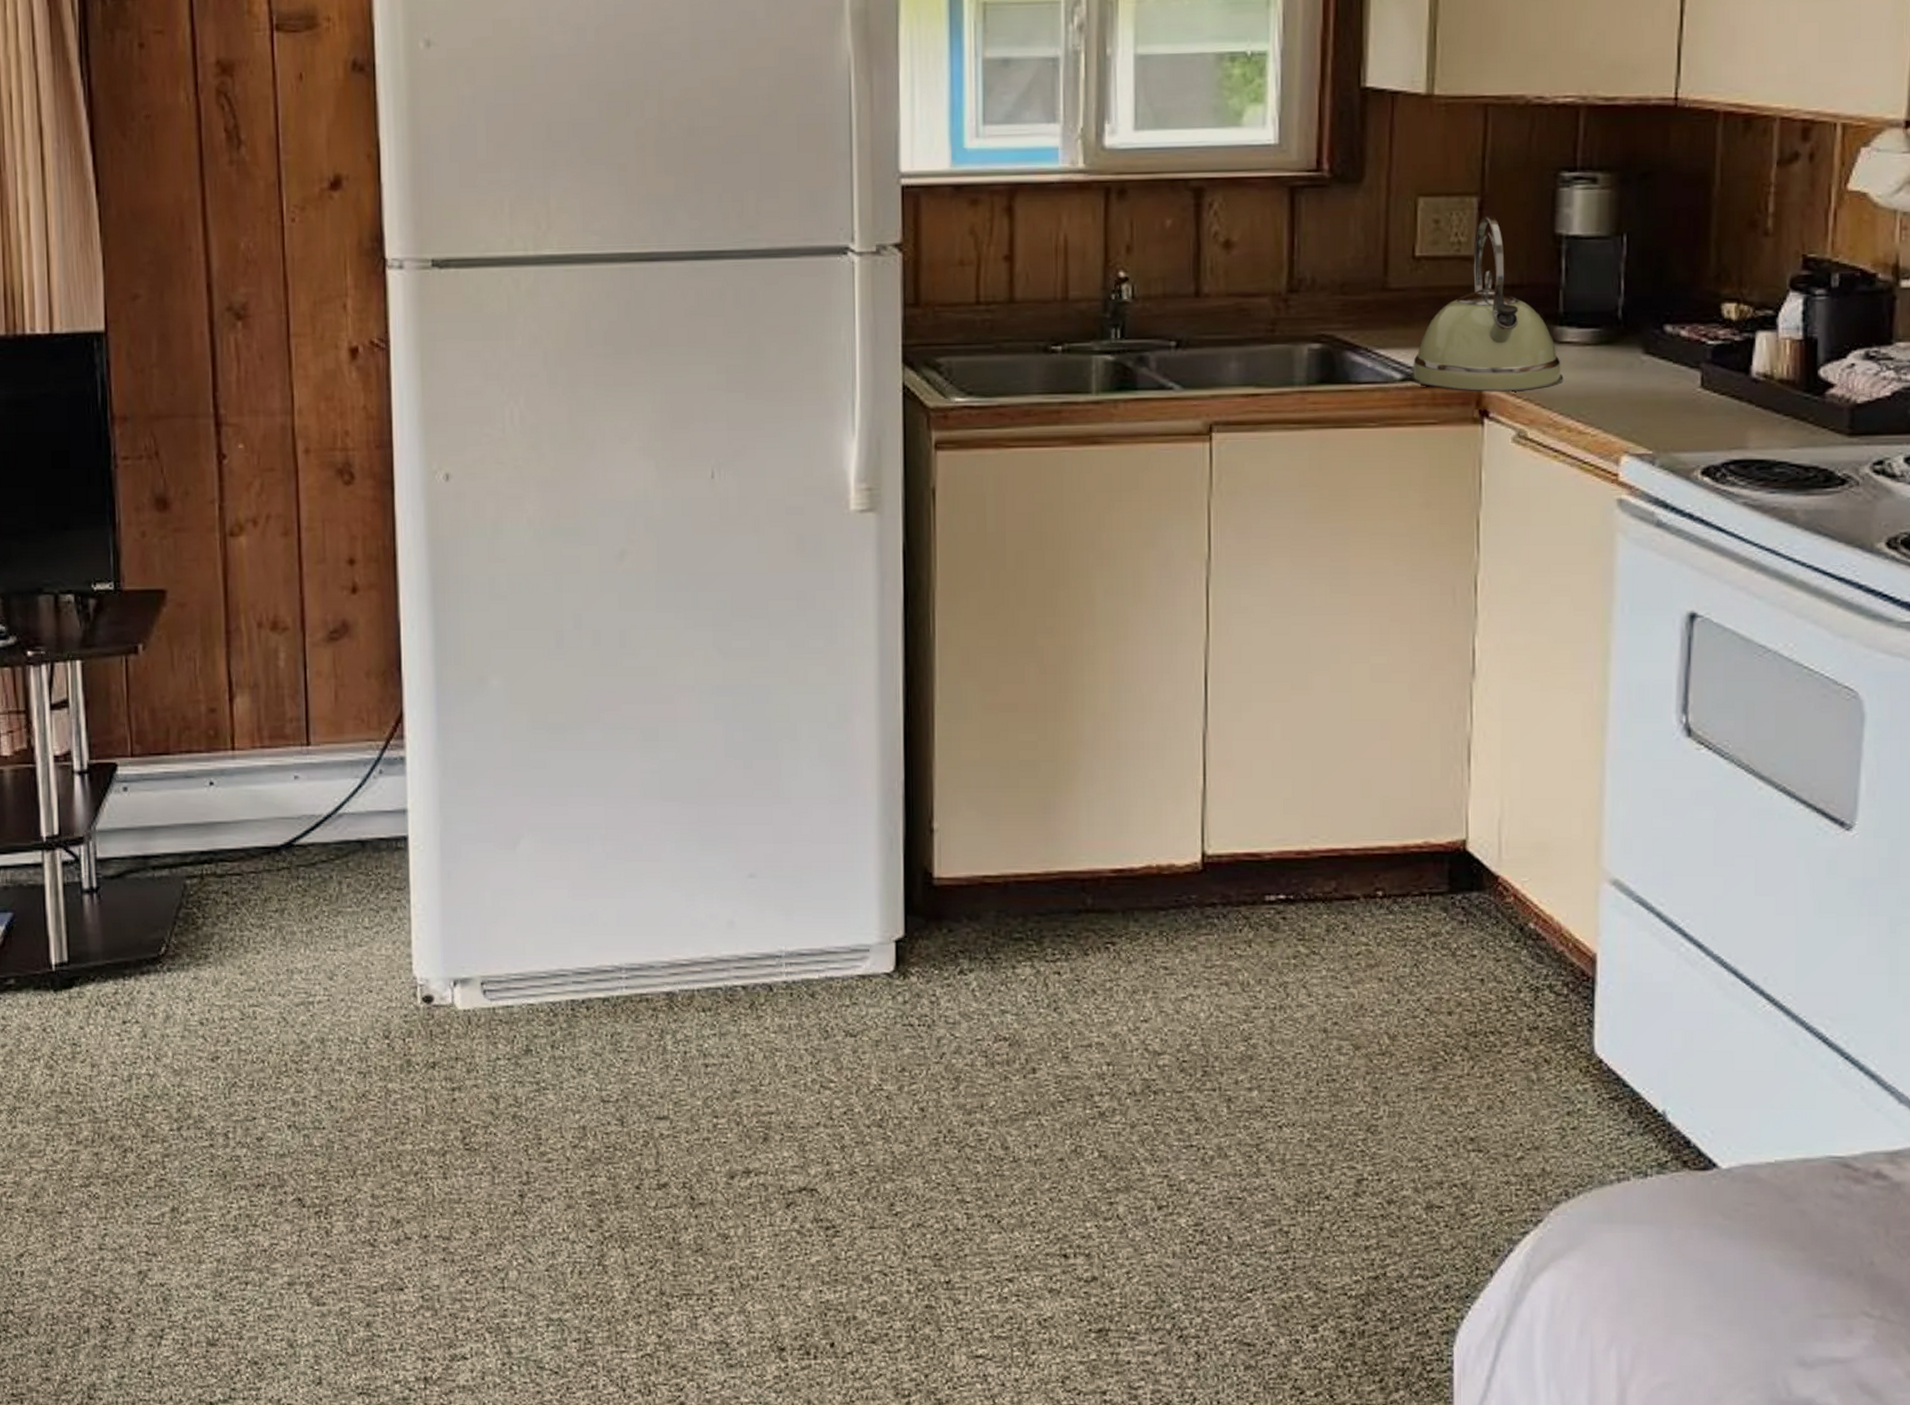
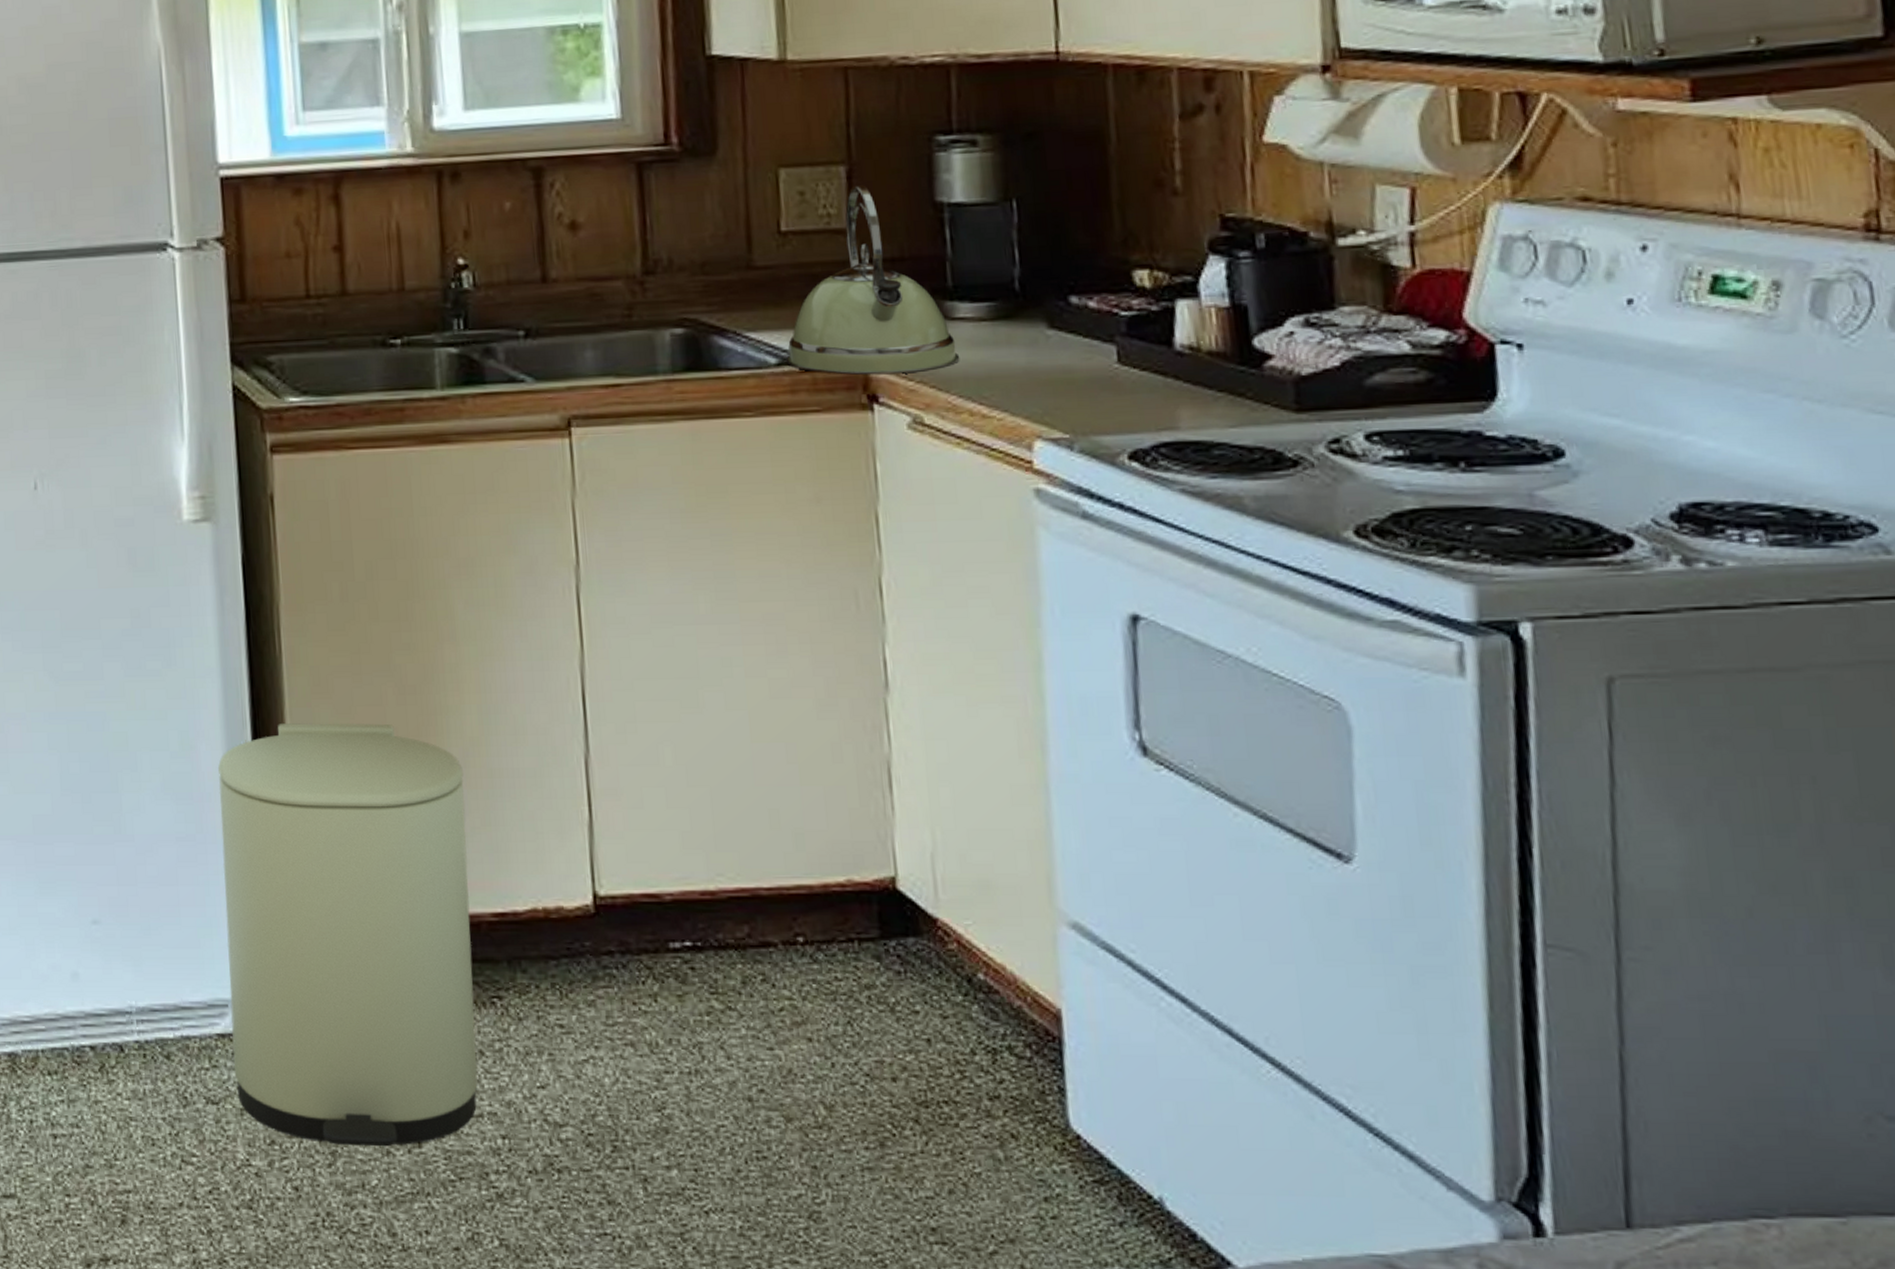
pedal bin: none [871,698,1094,1073] -> present [218,723,478,1147]

